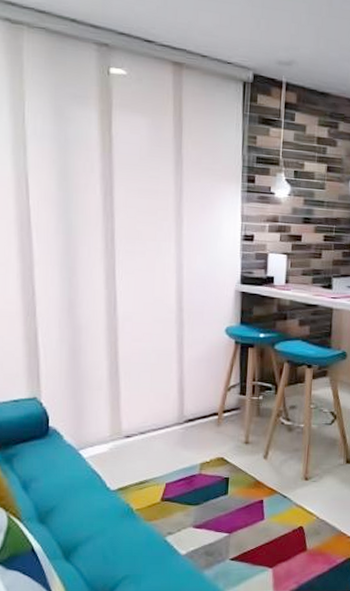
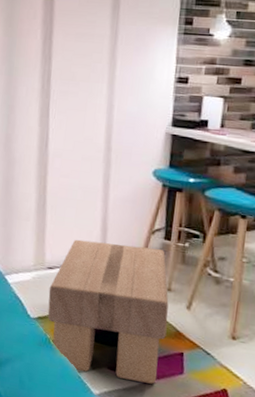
footstool: none [128,404,248,534] -> present [47,239,169,384]

